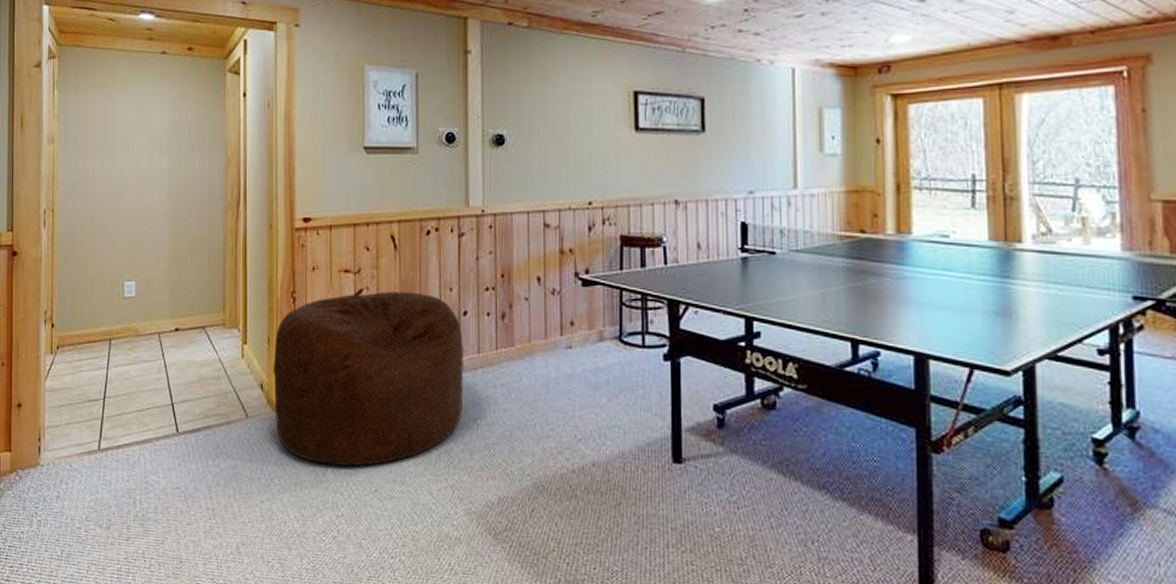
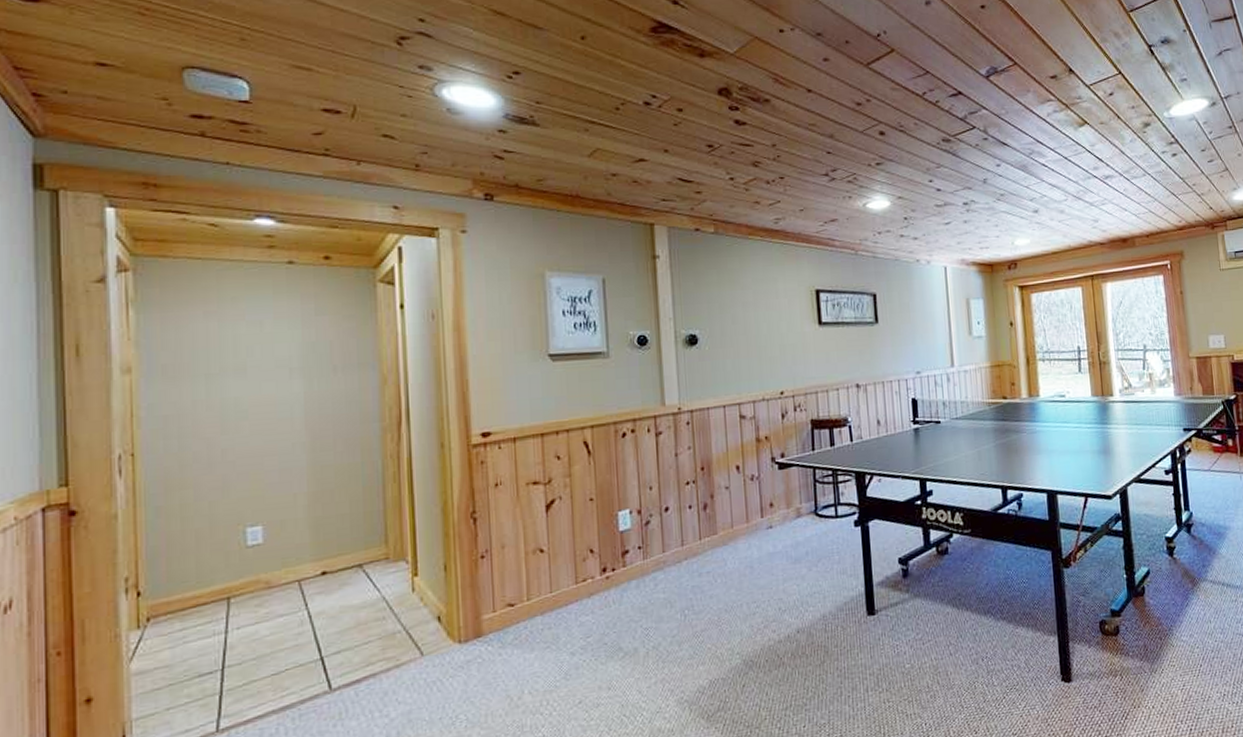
bean bag chair: present [273,292,465,467] -> none [452,495,669,688]

